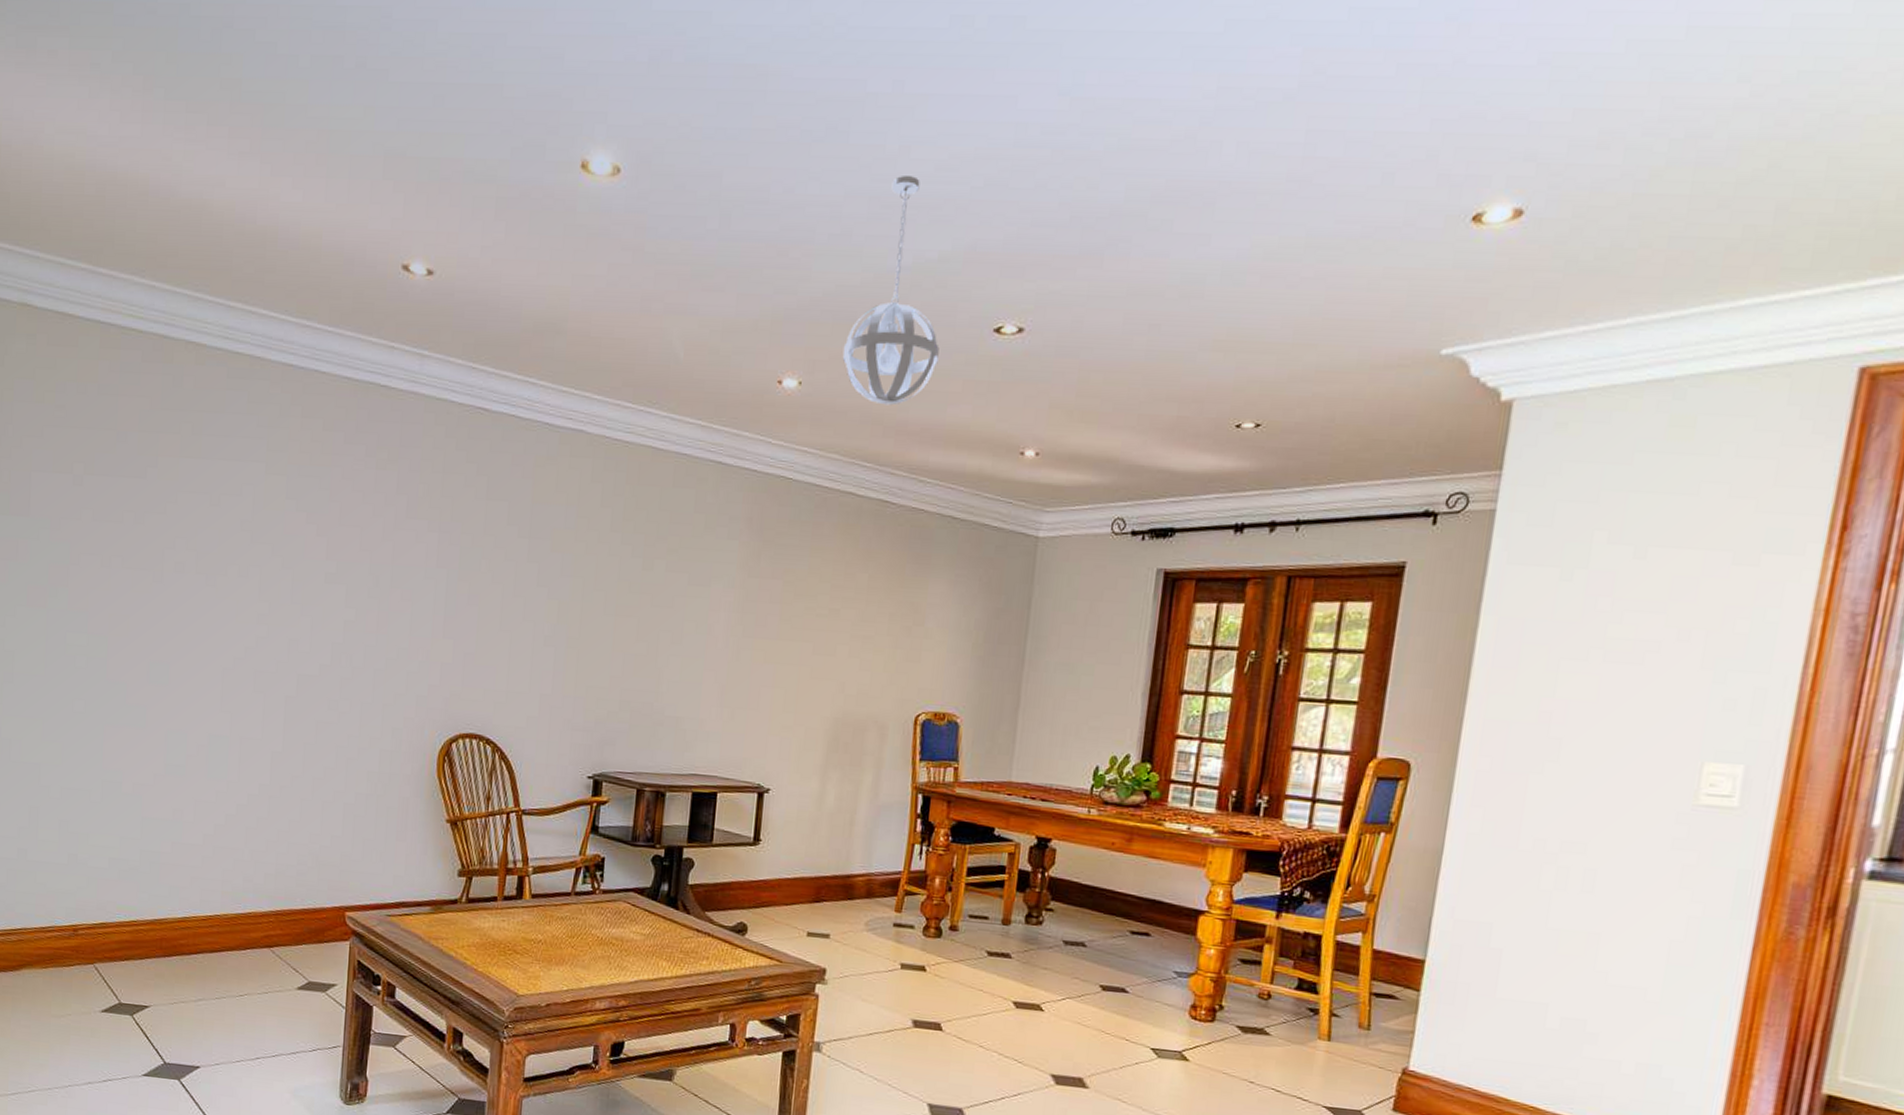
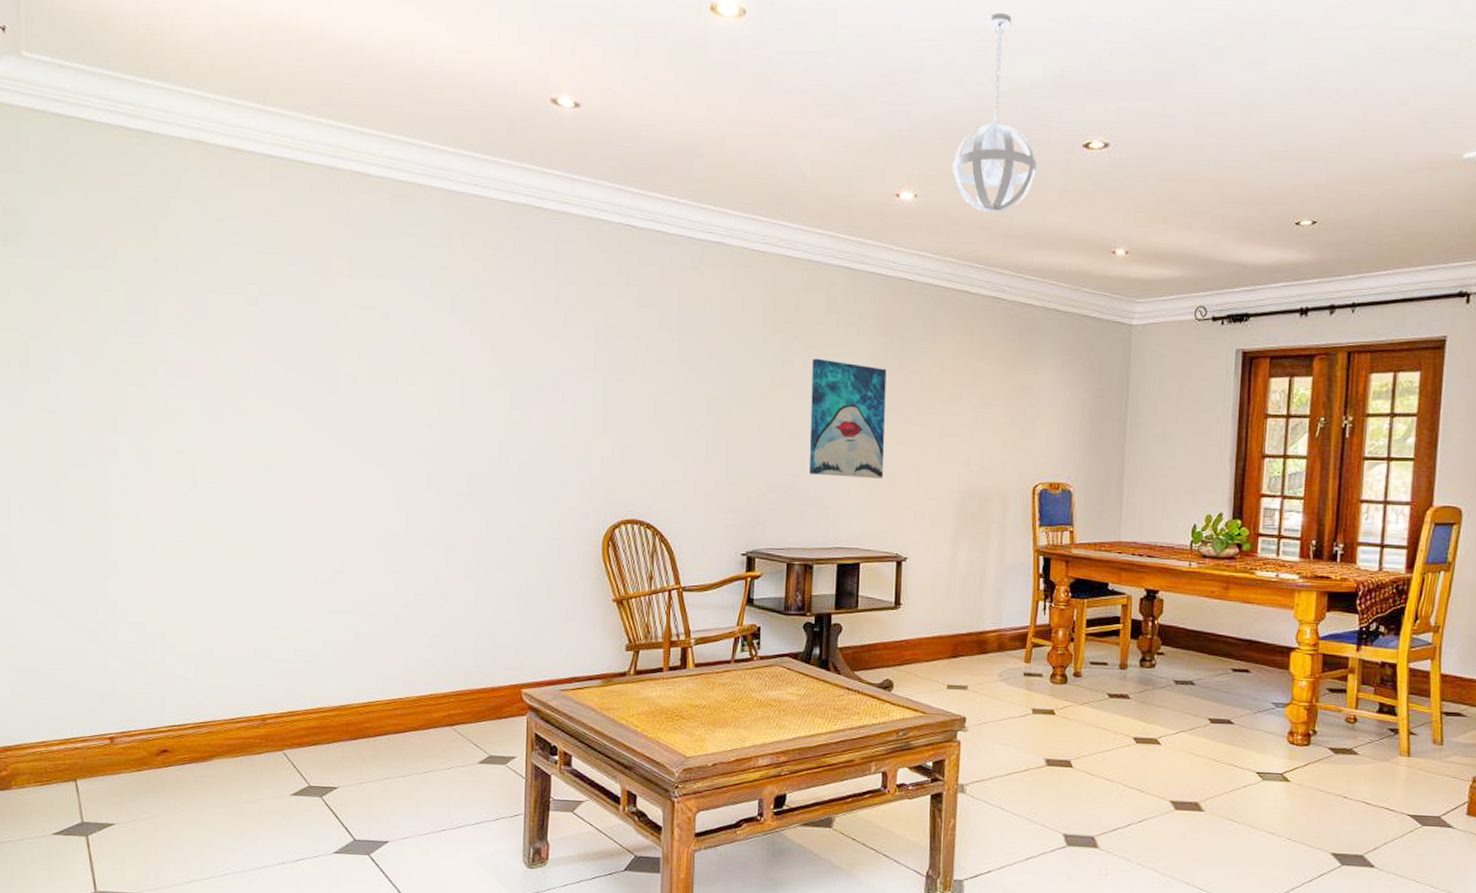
wall art: none [666,562,758,701] -> present [809,358,887,480]

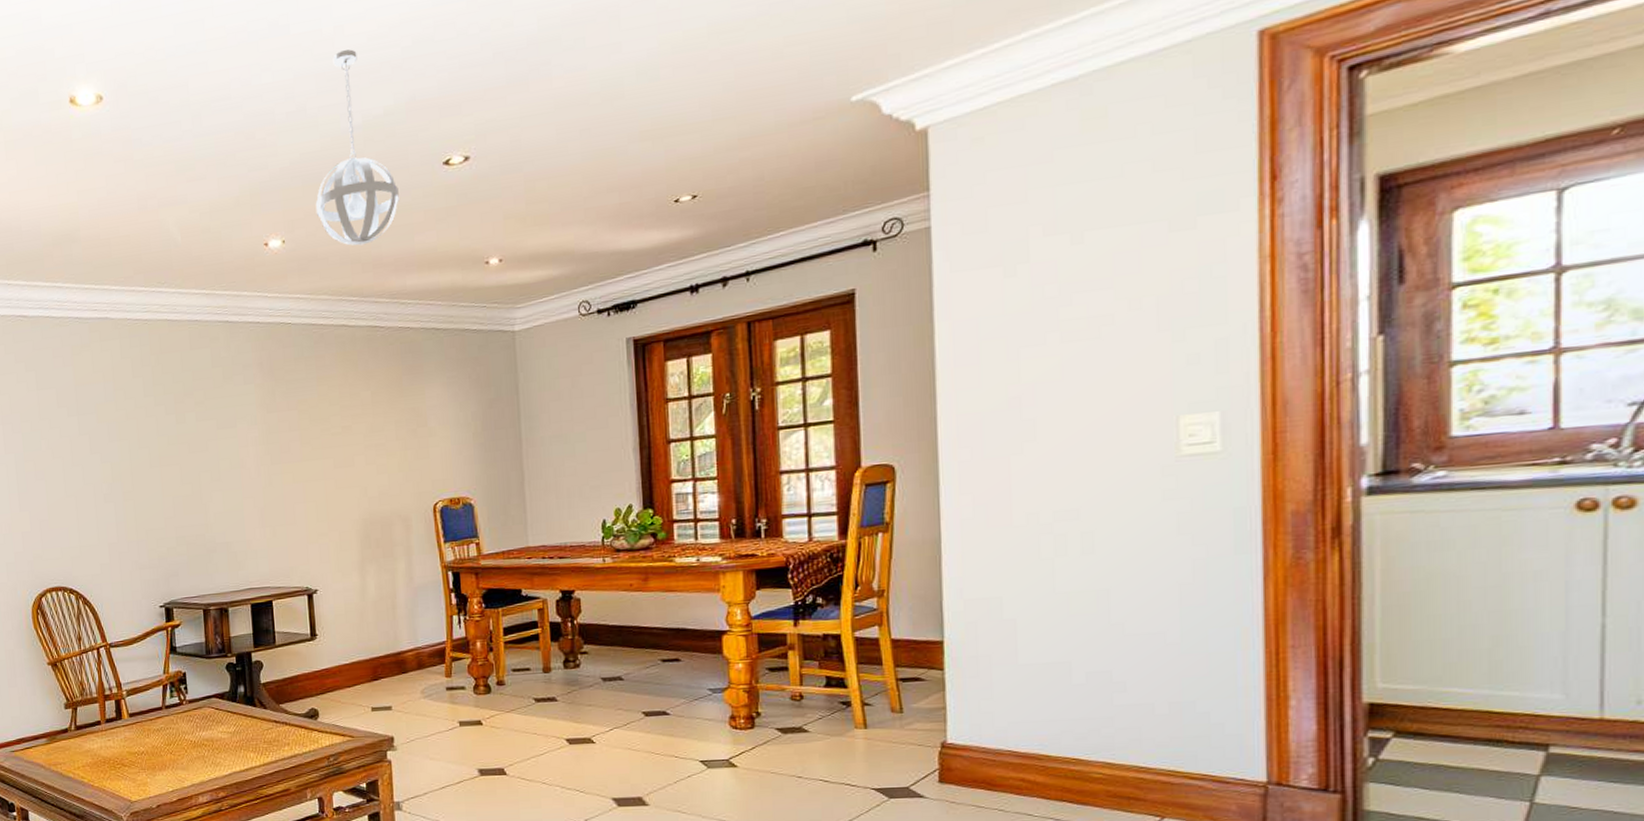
wall art: present [809,358,887,480] -> none [204,411,285,523]

